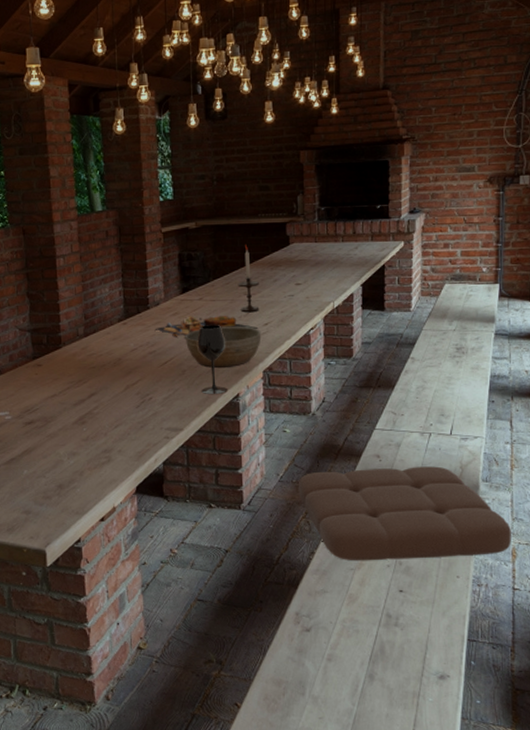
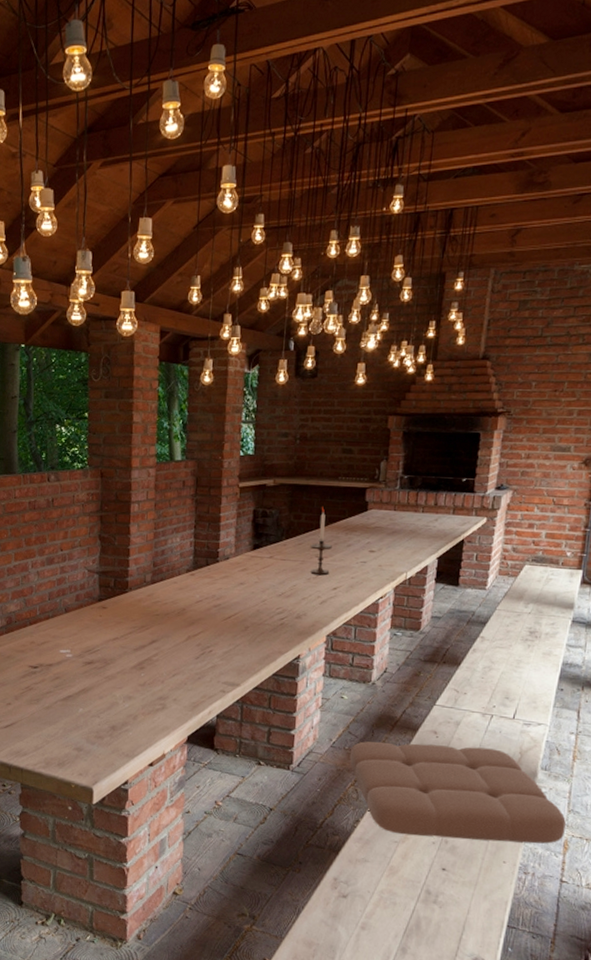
food platter: present [154,316,257,338] -> none [221,573,326,595]
bowl: present [185,325,262,369] -> none [251,586,329,629]
wineglass: present [197,324,227,395] -> none [262,583,293,654]

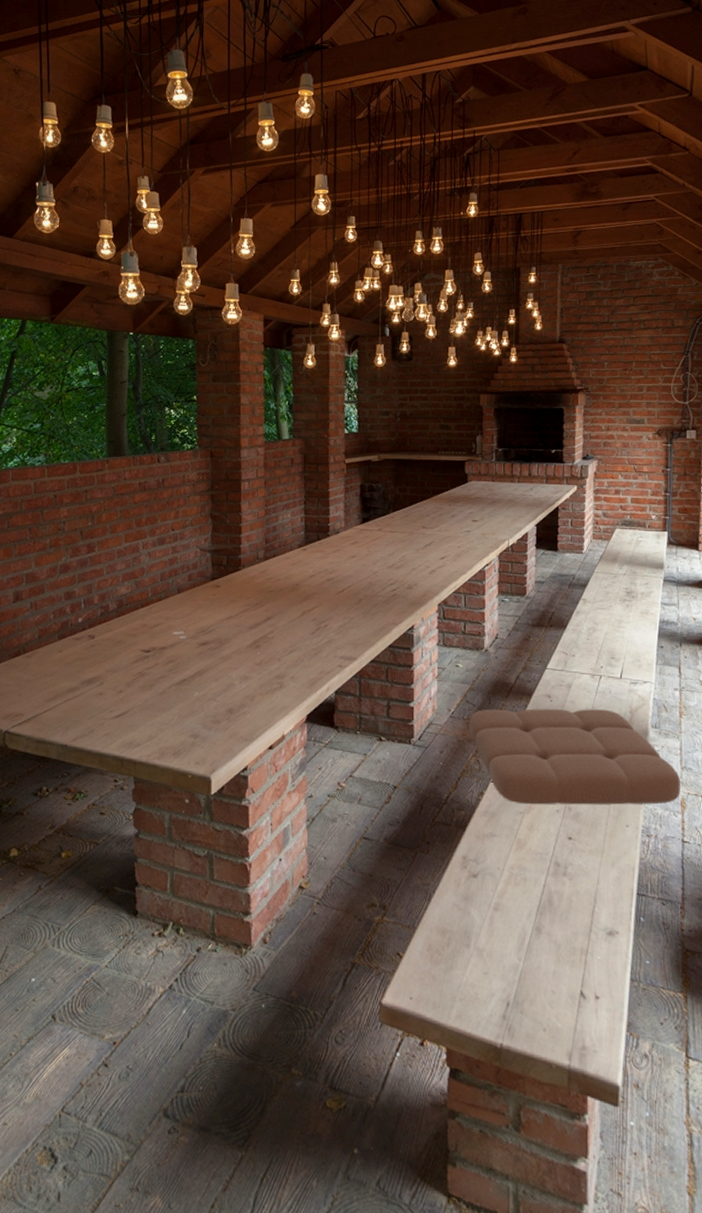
candlestick: present [310,507,333,576] -> none [416,480,438,546]

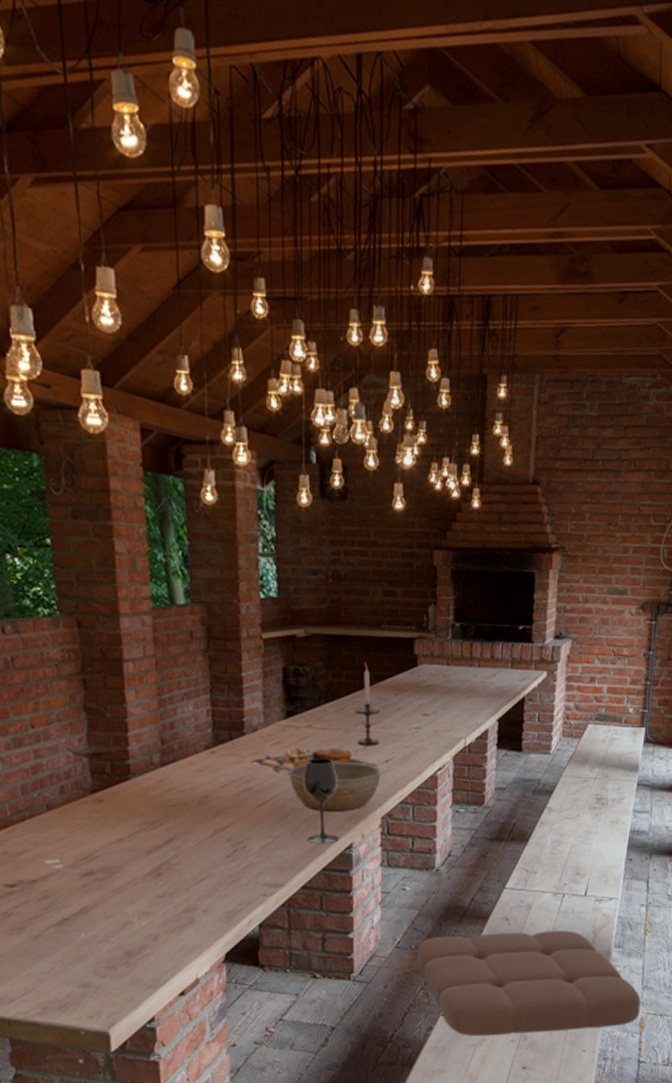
food platter: none [333,545,434,568] -> present [251,746,376,774]
bowl: none [363,557,438,600] -> present [288,761,381,813]
wineglass: none [375,555,403,626] -> present [304,758,339,845]
candlestick: none [416,480,438,546] -> present [354,662,381,746]

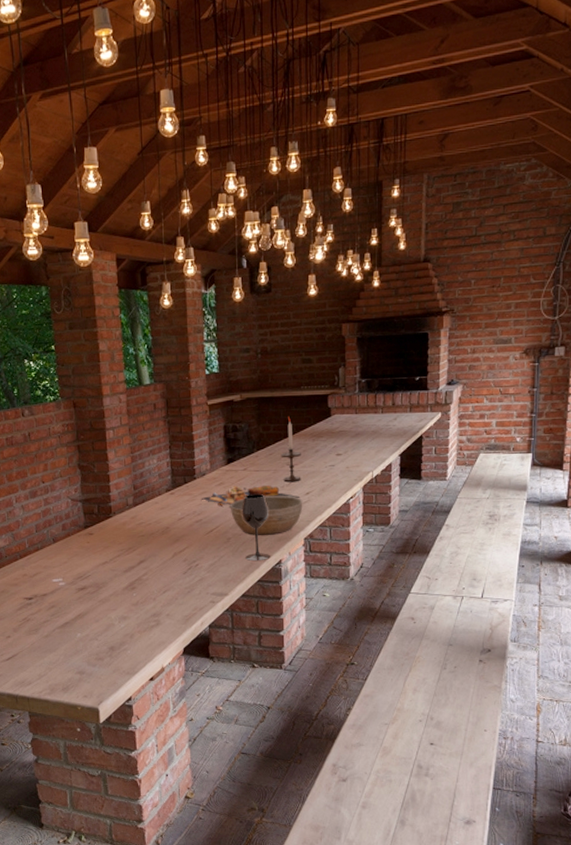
seat cushion: present [417,930,642,1037] -> none [336,627,538,717]

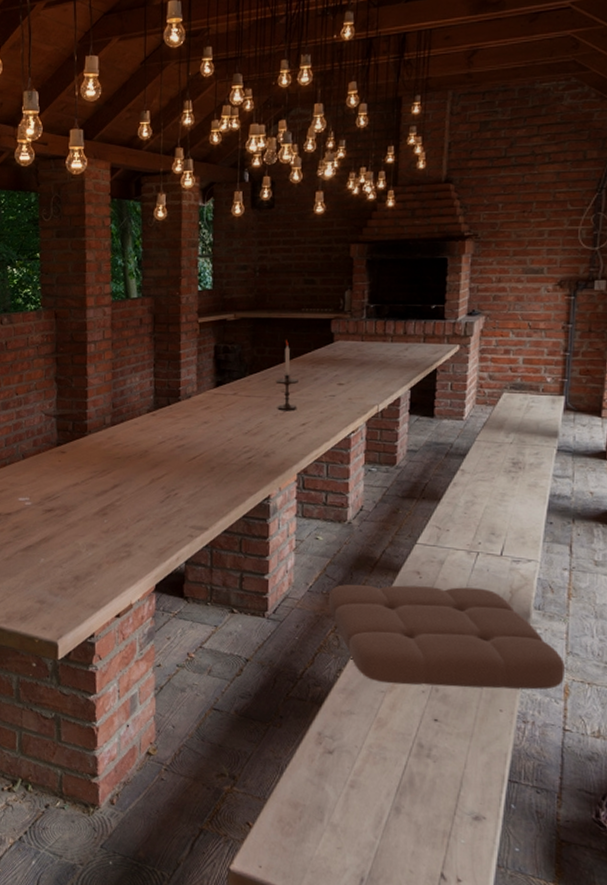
food platter: present [201,485,299,507] -> none [184,411,294,434]
bowl: present [230,495,303,536] -> none [216,423,298,468]
wineglass: present [242,493,270,562] -> none [229,420,260,495]
seat cushion: none [336,627,538,717] -> present [328,584,566,690]

